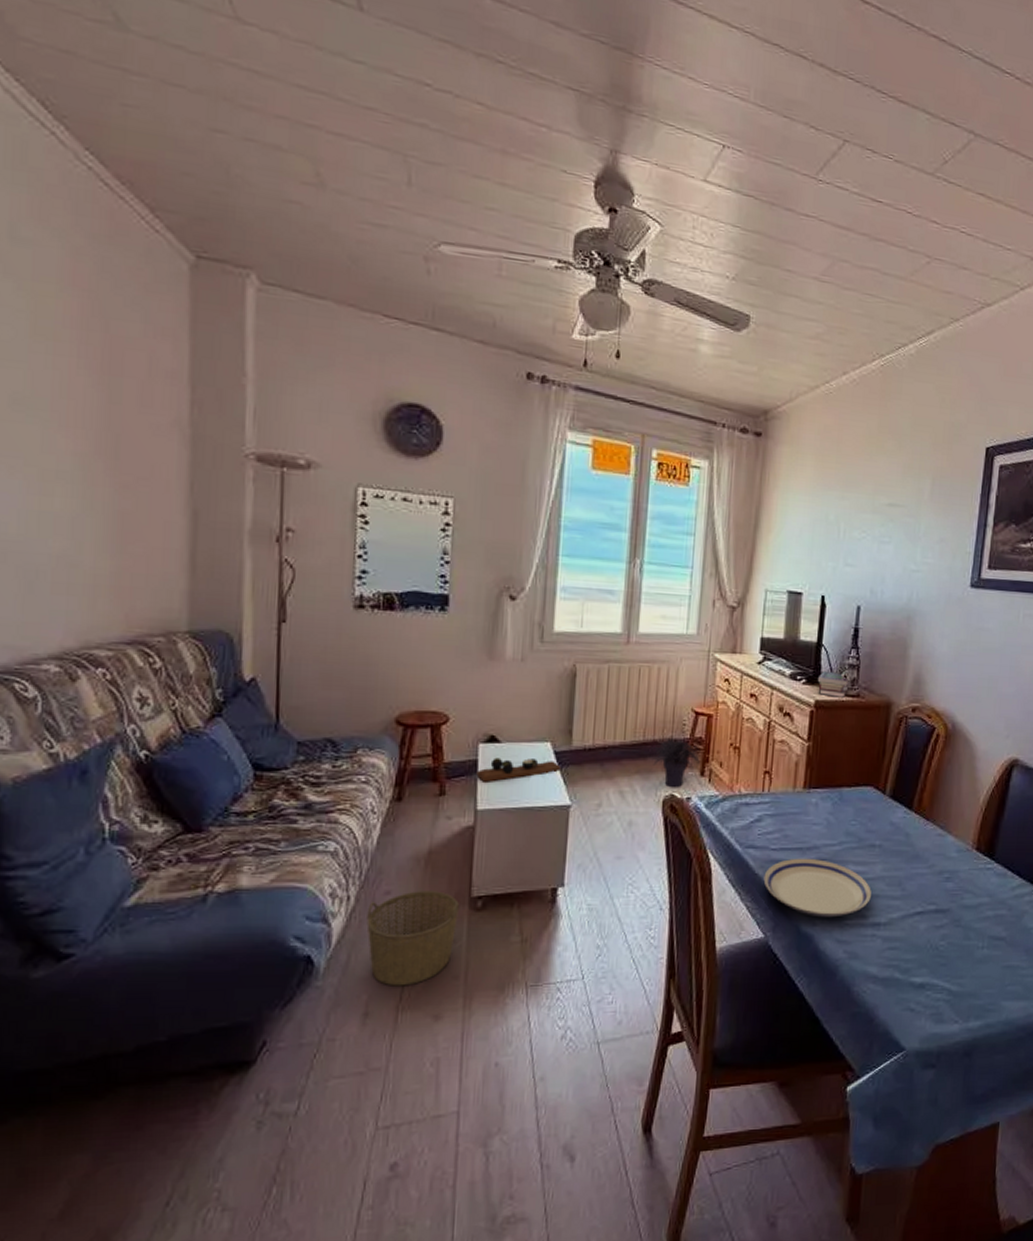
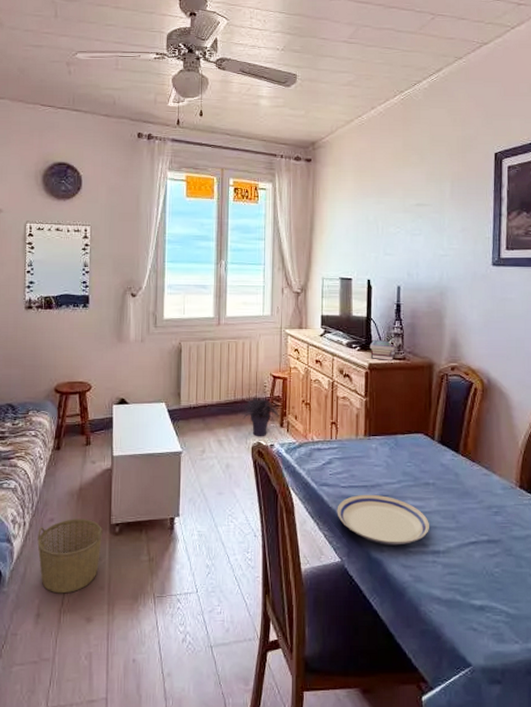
decorative tray: present [476,757,561,782] -> none [112,415,173,435]

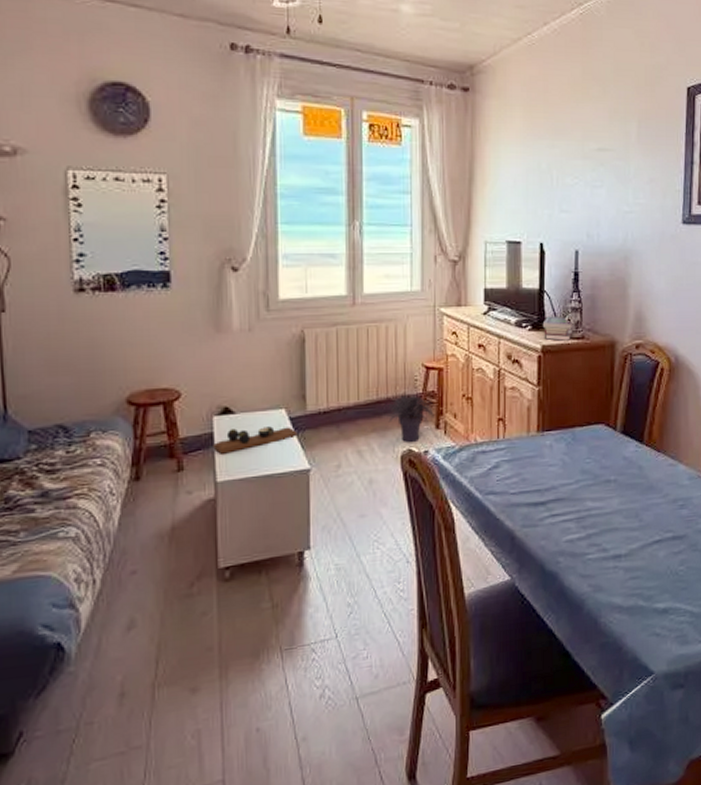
basket: present [37,519,103,594] -> none [114,565,208,665]
decorative tray: none [112,415,173,435] -> present [213,426,297,454]
plate: present [337,494,429,546] -> none [505,498,610,556]

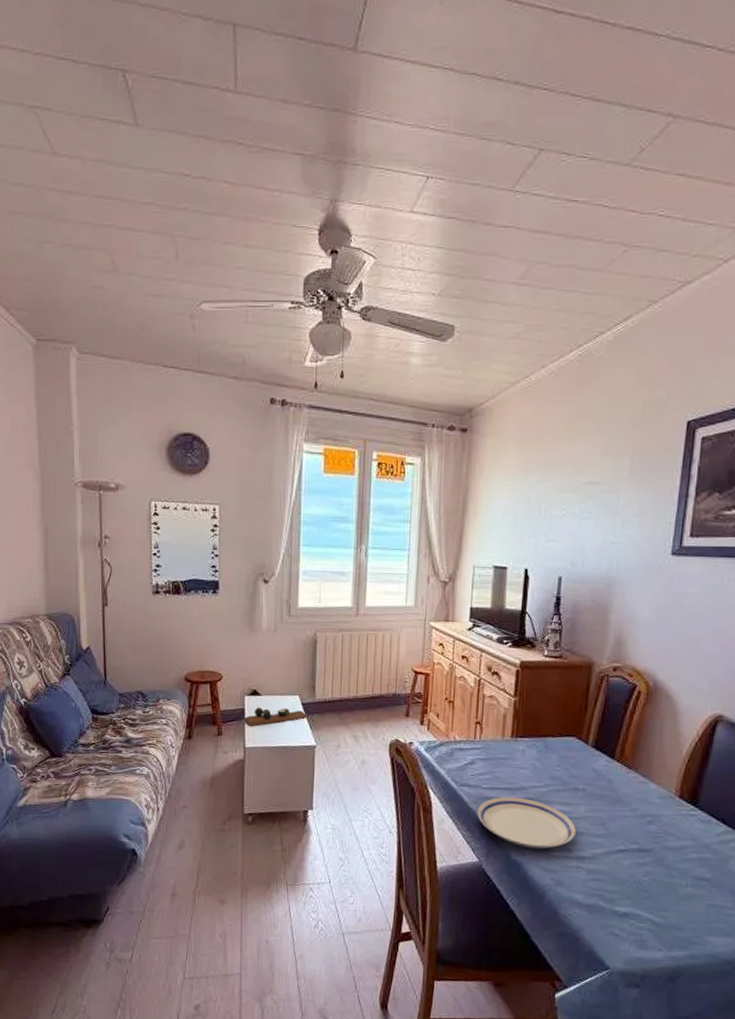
potted plant: present [385,394,436,444] -> none [378,694,421,735]
plate: none [505,498,610,556] -> present [477,796,576,849]
books: present [542,317,575,341] -> none [522,636,554,659]

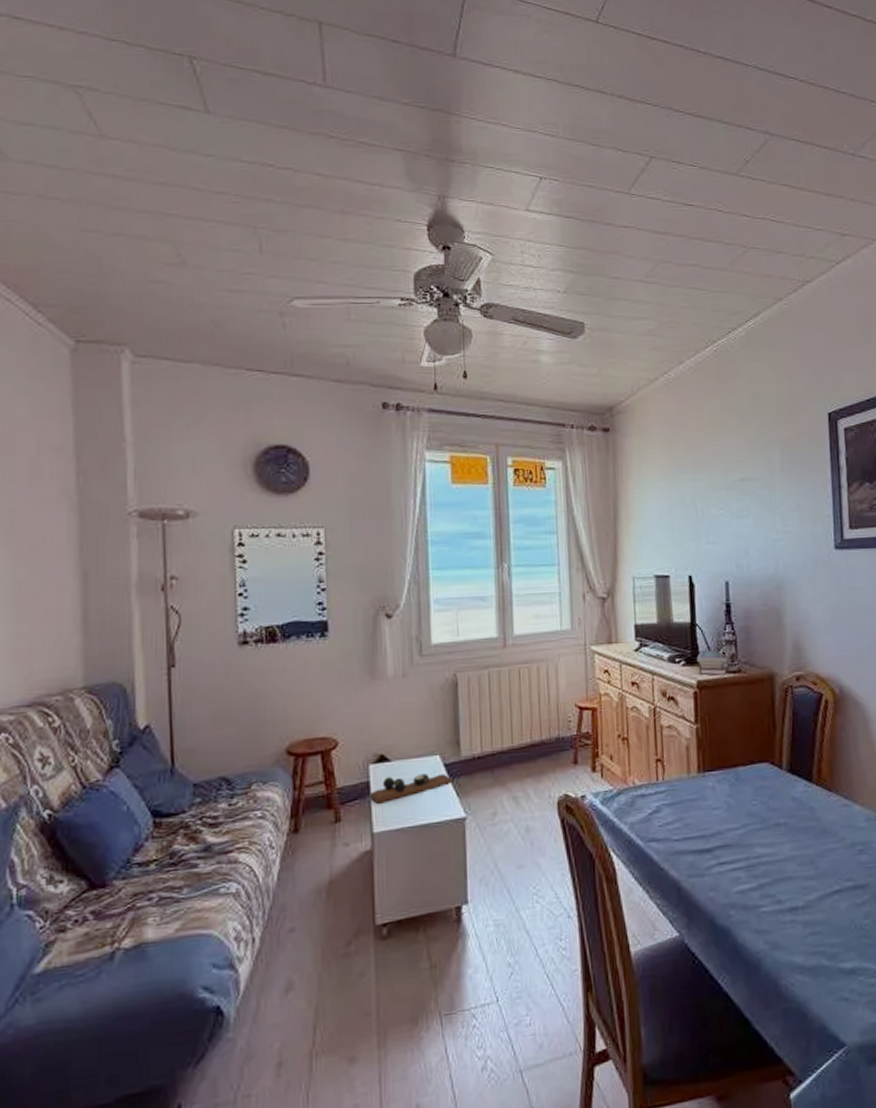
plate: present [477,796,576,849] -> none [670,845,784,908]
books: none [522,636,554,659] -> present [696,650,730,676]

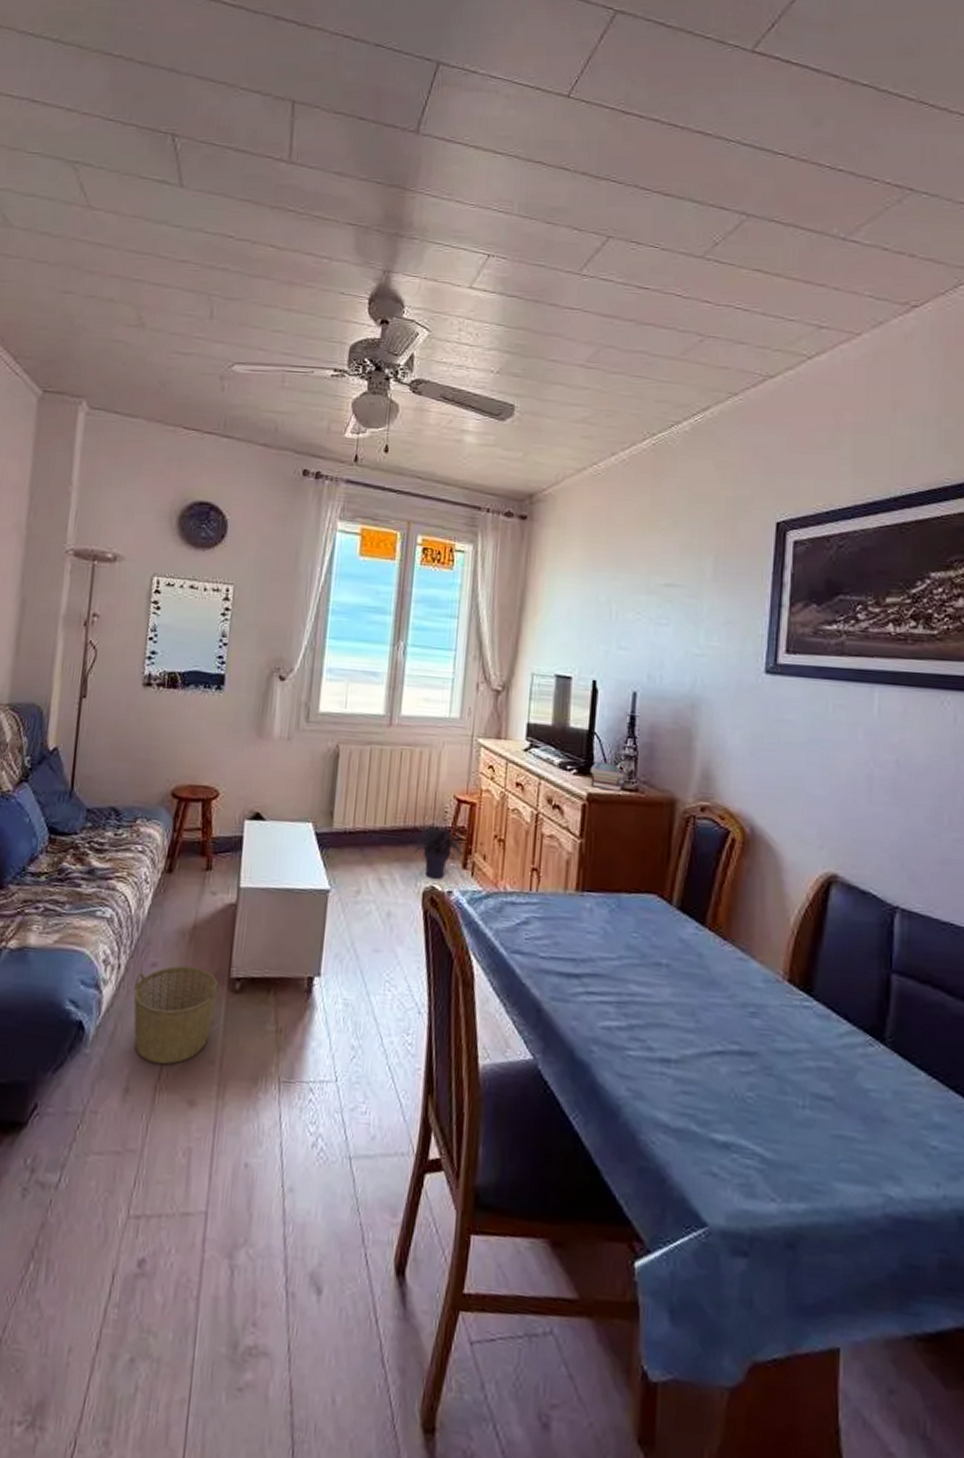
basket: none [273,922,366,1031] -> present [133,965,220,1065]
decorative tray: present [369,773,452,804] -> none [241,835,322,860]
potted plant: none [539,736,591,788] -> present [411,826,464,881]

